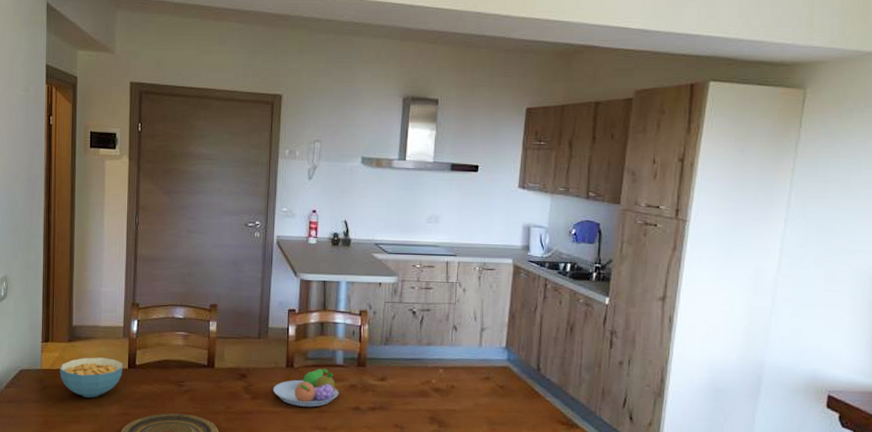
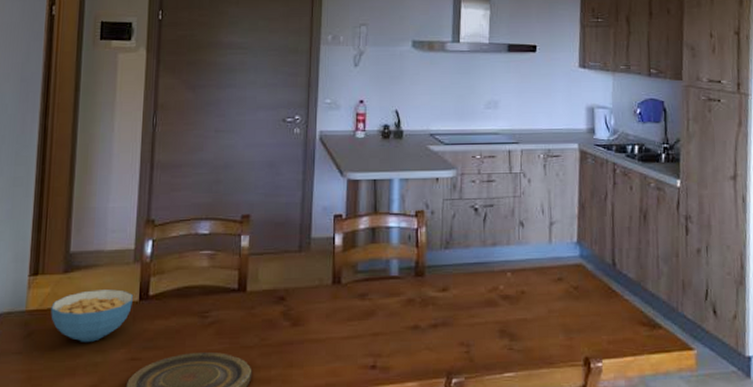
fruit bowl: present [274,368,339,407] -> none [318,281,395,331]

